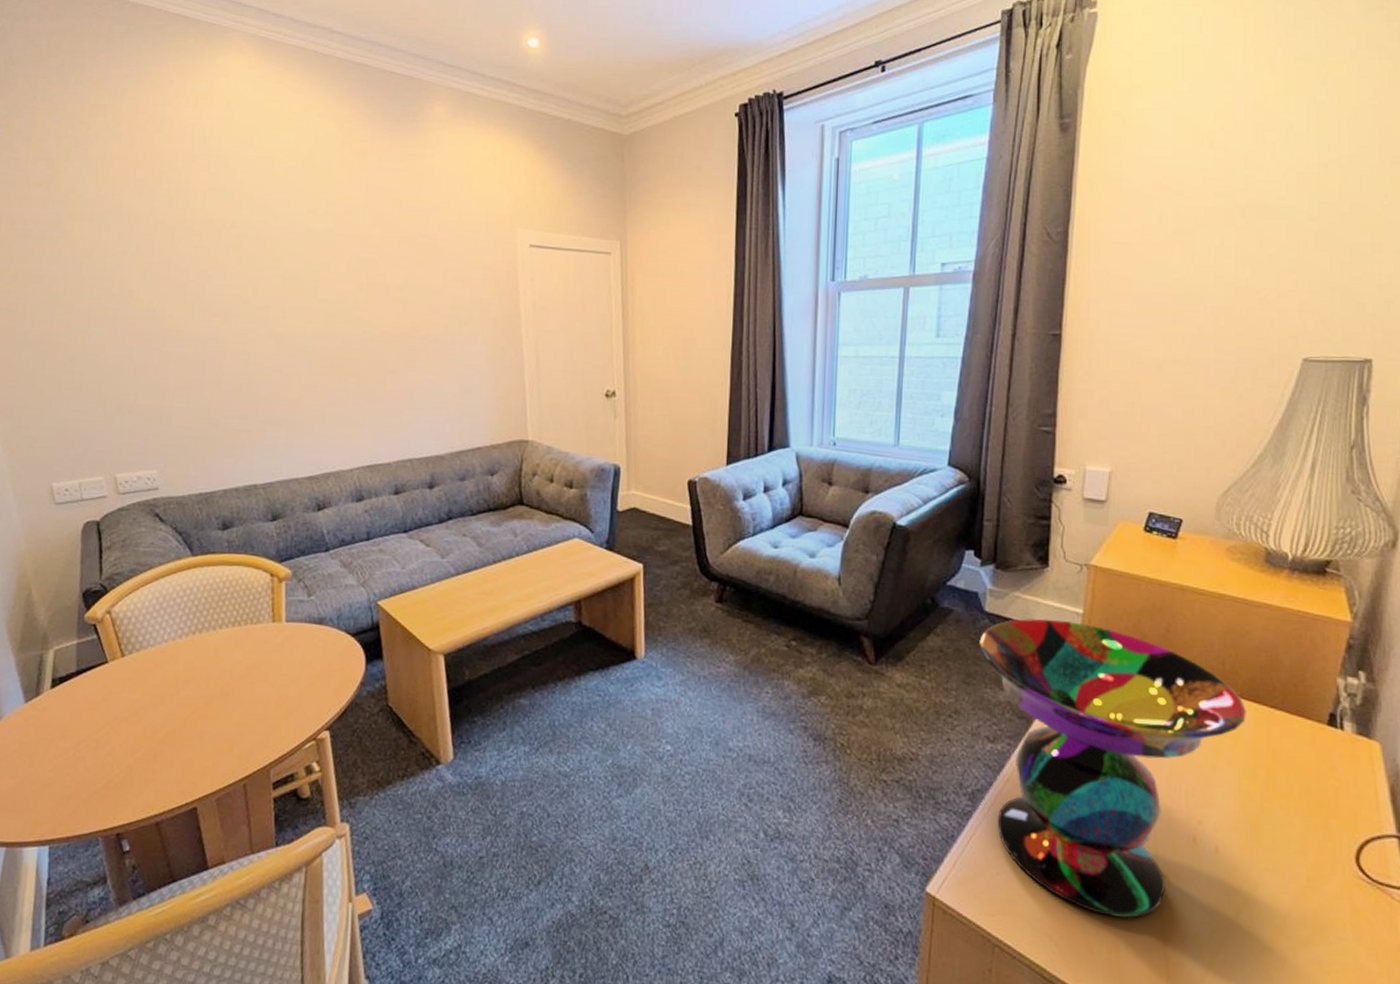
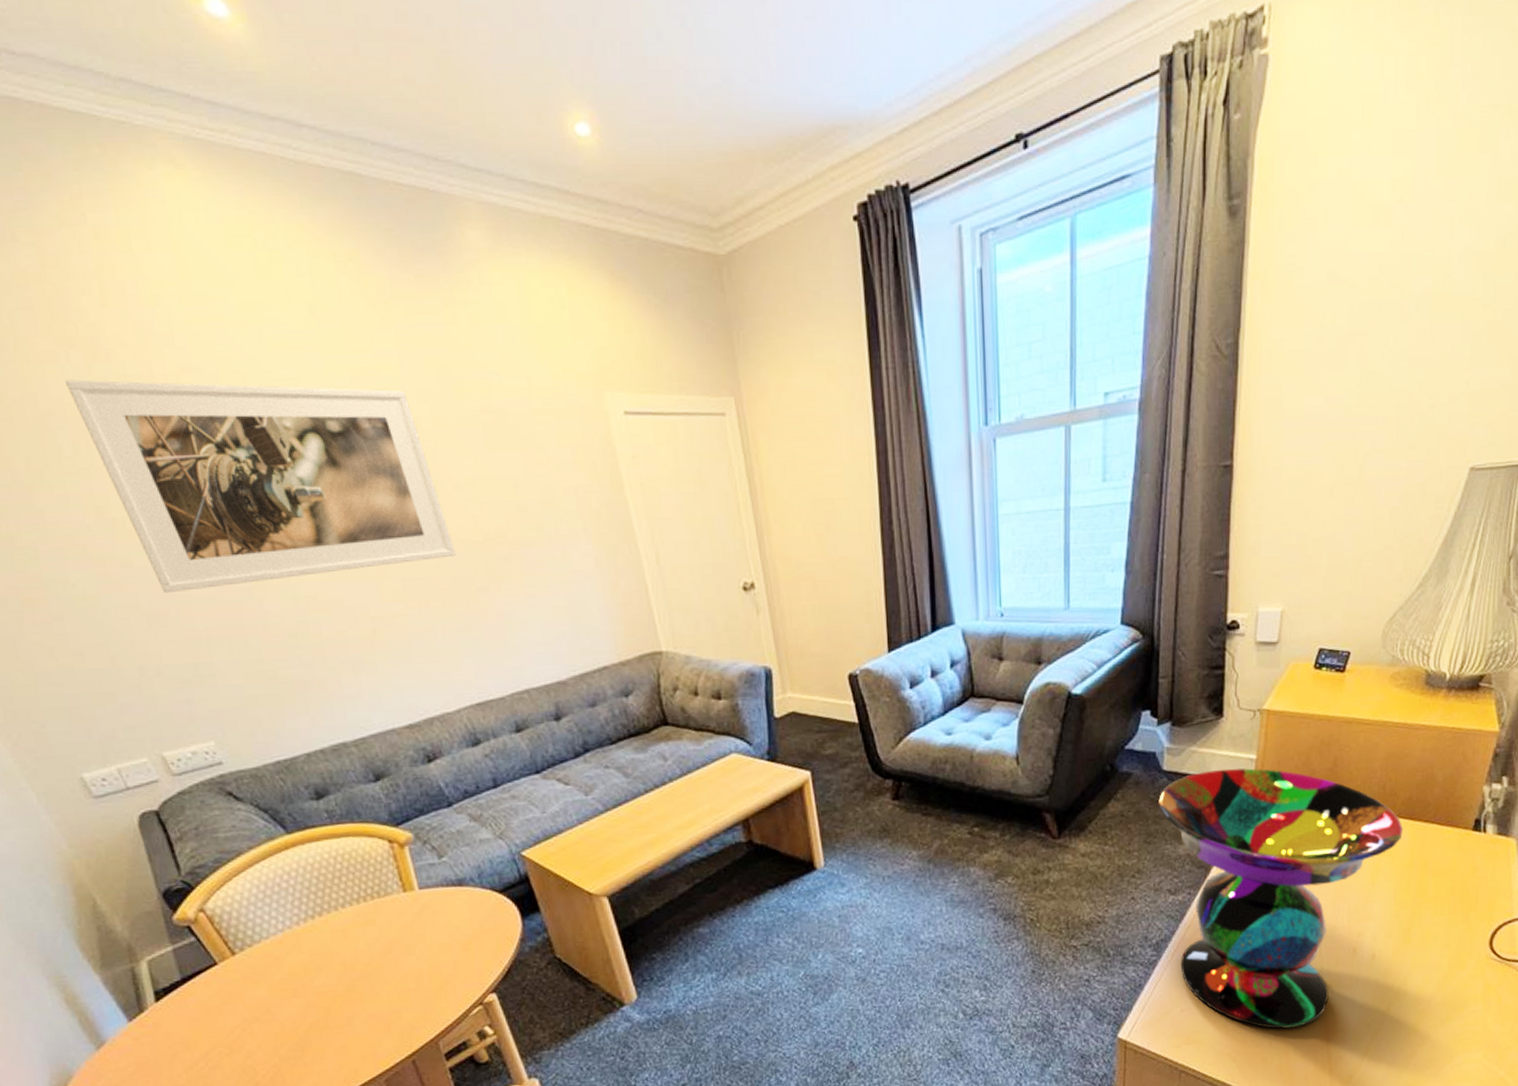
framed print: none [127,189,377,350] -> present [65,379,456,594]

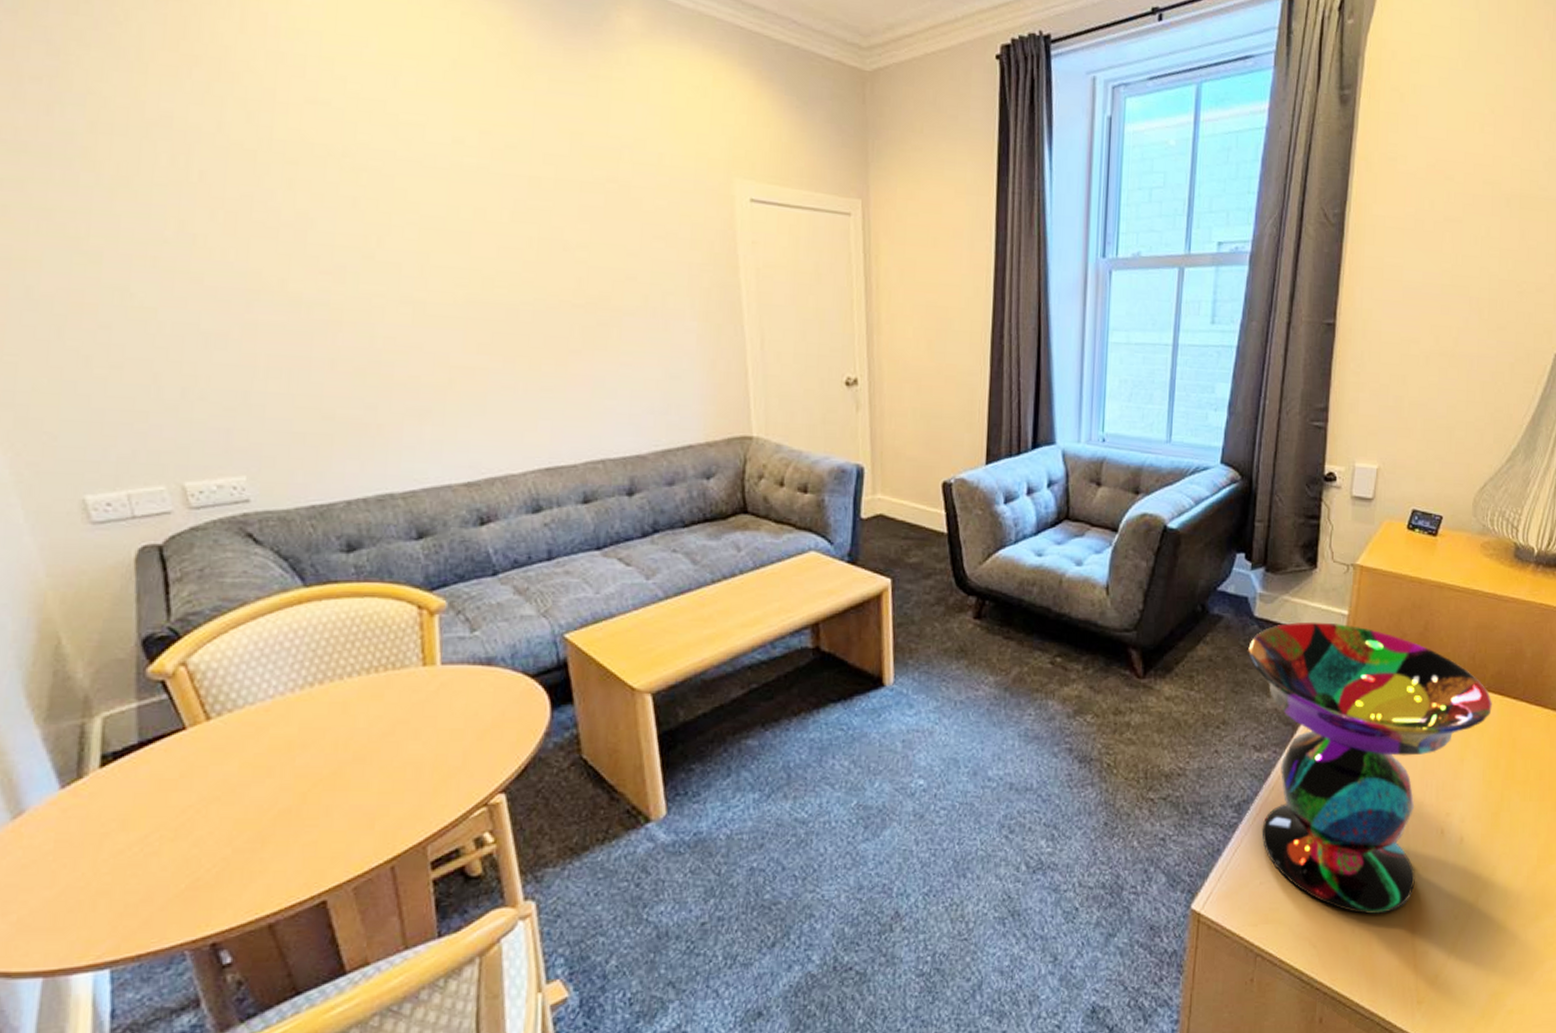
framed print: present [65,379,456,594] -> none [180,94,554,316]

